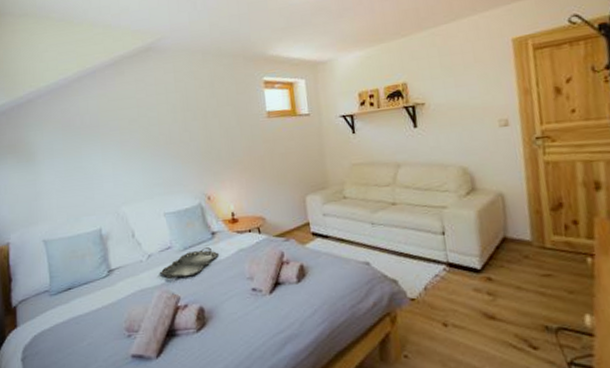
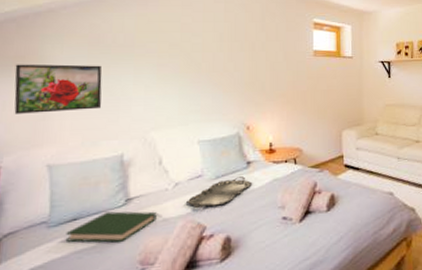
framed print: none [9,147,79,196] -> present [14,64,103,114]
hardback book: none [64,281,136,311] -> present [65,211,157,243]

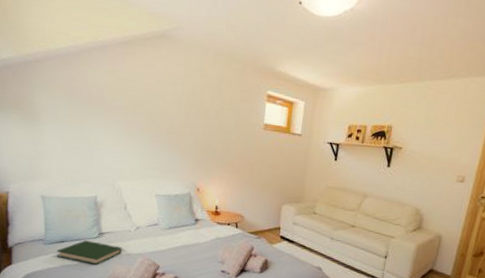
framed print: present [14,64,103,114] -> none [14,107,80,155]
serving tray: present [185,176,252,208] -> none [144,230,198,251]

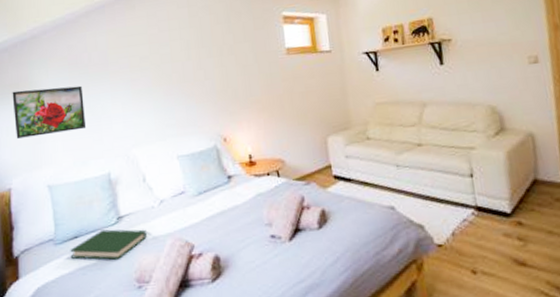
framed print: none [14,107,80,155] -> present [12,85,87,139]

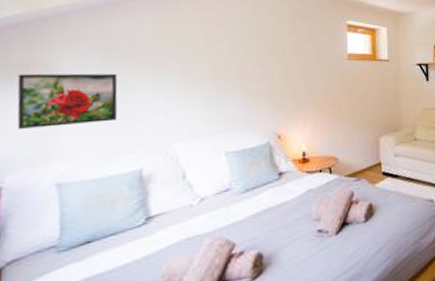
hardback book: present [70,229,147,261] -> none [78,230,181,267]

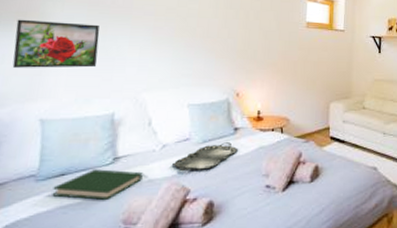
hardback book: none [78,230,181,267] -> present [52,169,143,201]
serving tray: none [212,188,284,224] -> present [171,142,238,170]

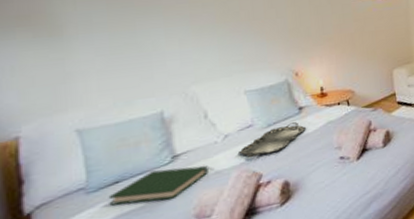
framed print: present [12,19,100,68] -> none [19,20,132,79]

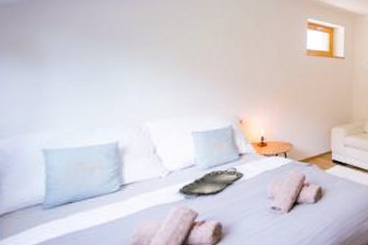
hardback book: present [108,166,208,206] -> none [61,196,150,226]

